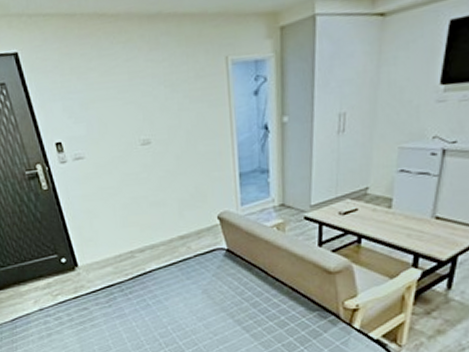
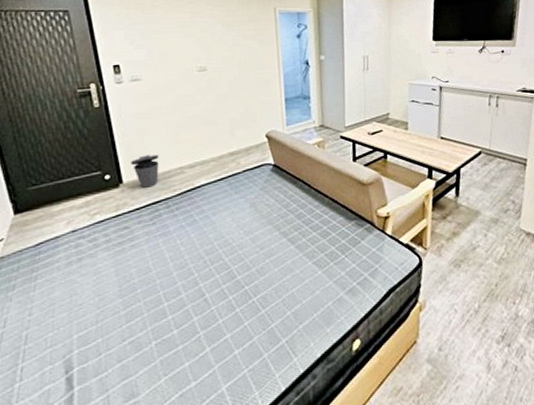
trash can: none [82,238,111,272] -> present [130,154,159,188]

